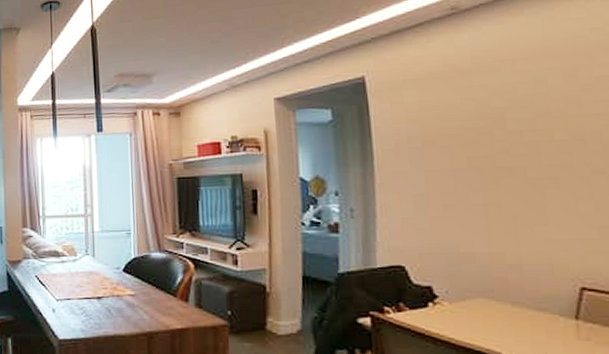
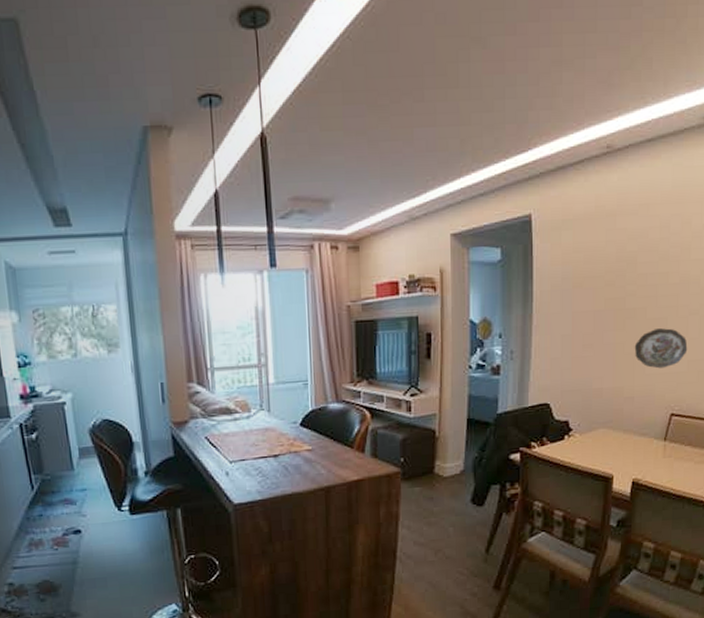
decorative plate: none [514,189,596,234] -> present [634,328,688,369]

